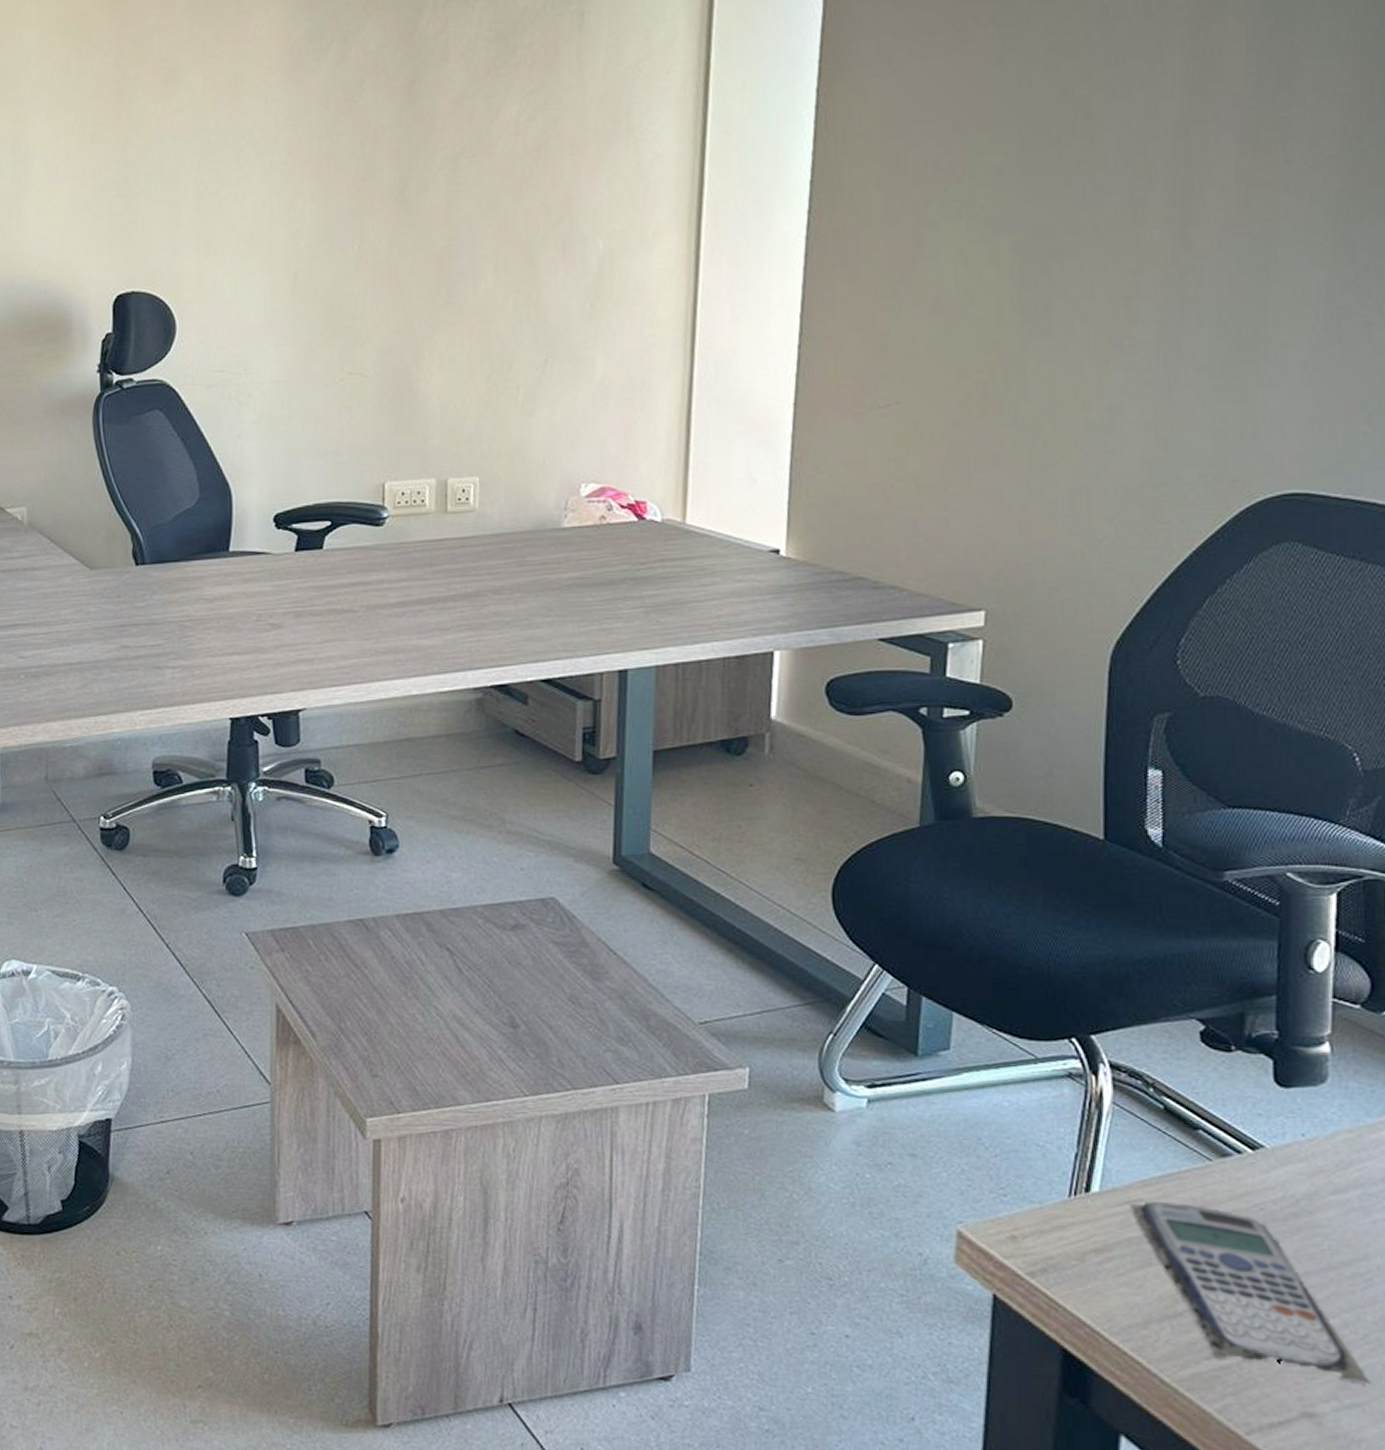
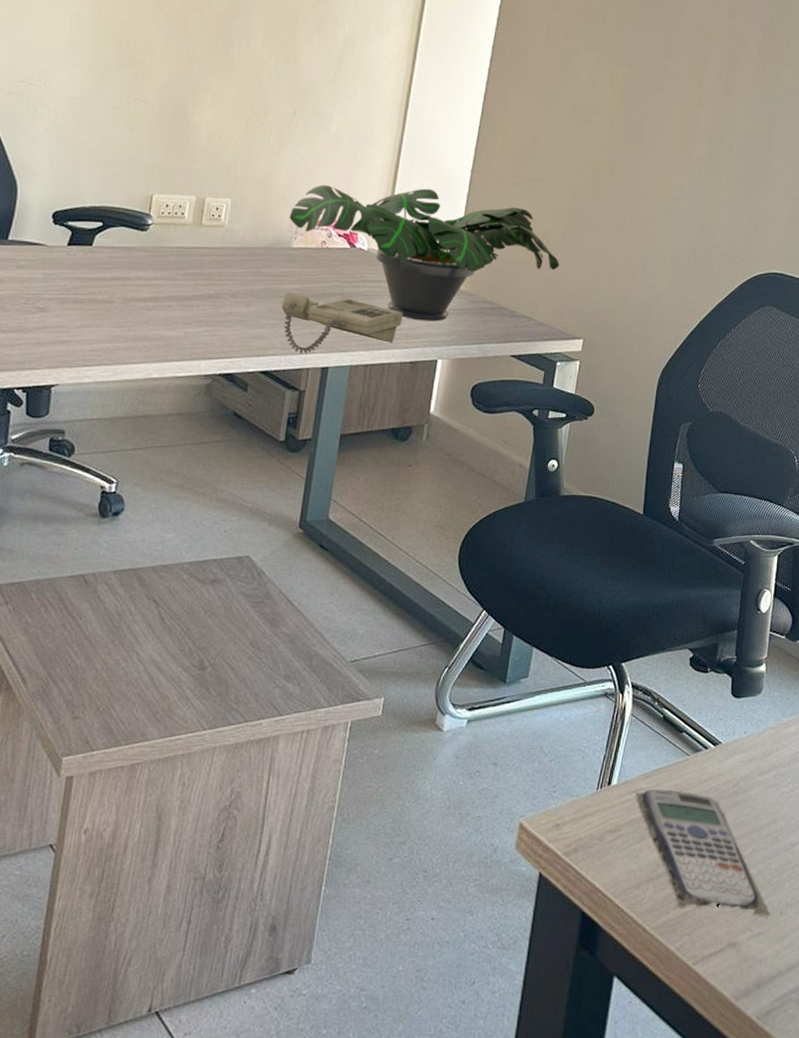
potted plant: none [554,434,939,604] -> present [289,185,560,322]
telephone: none [558,582,719,656] -> present [281,292,403,354]

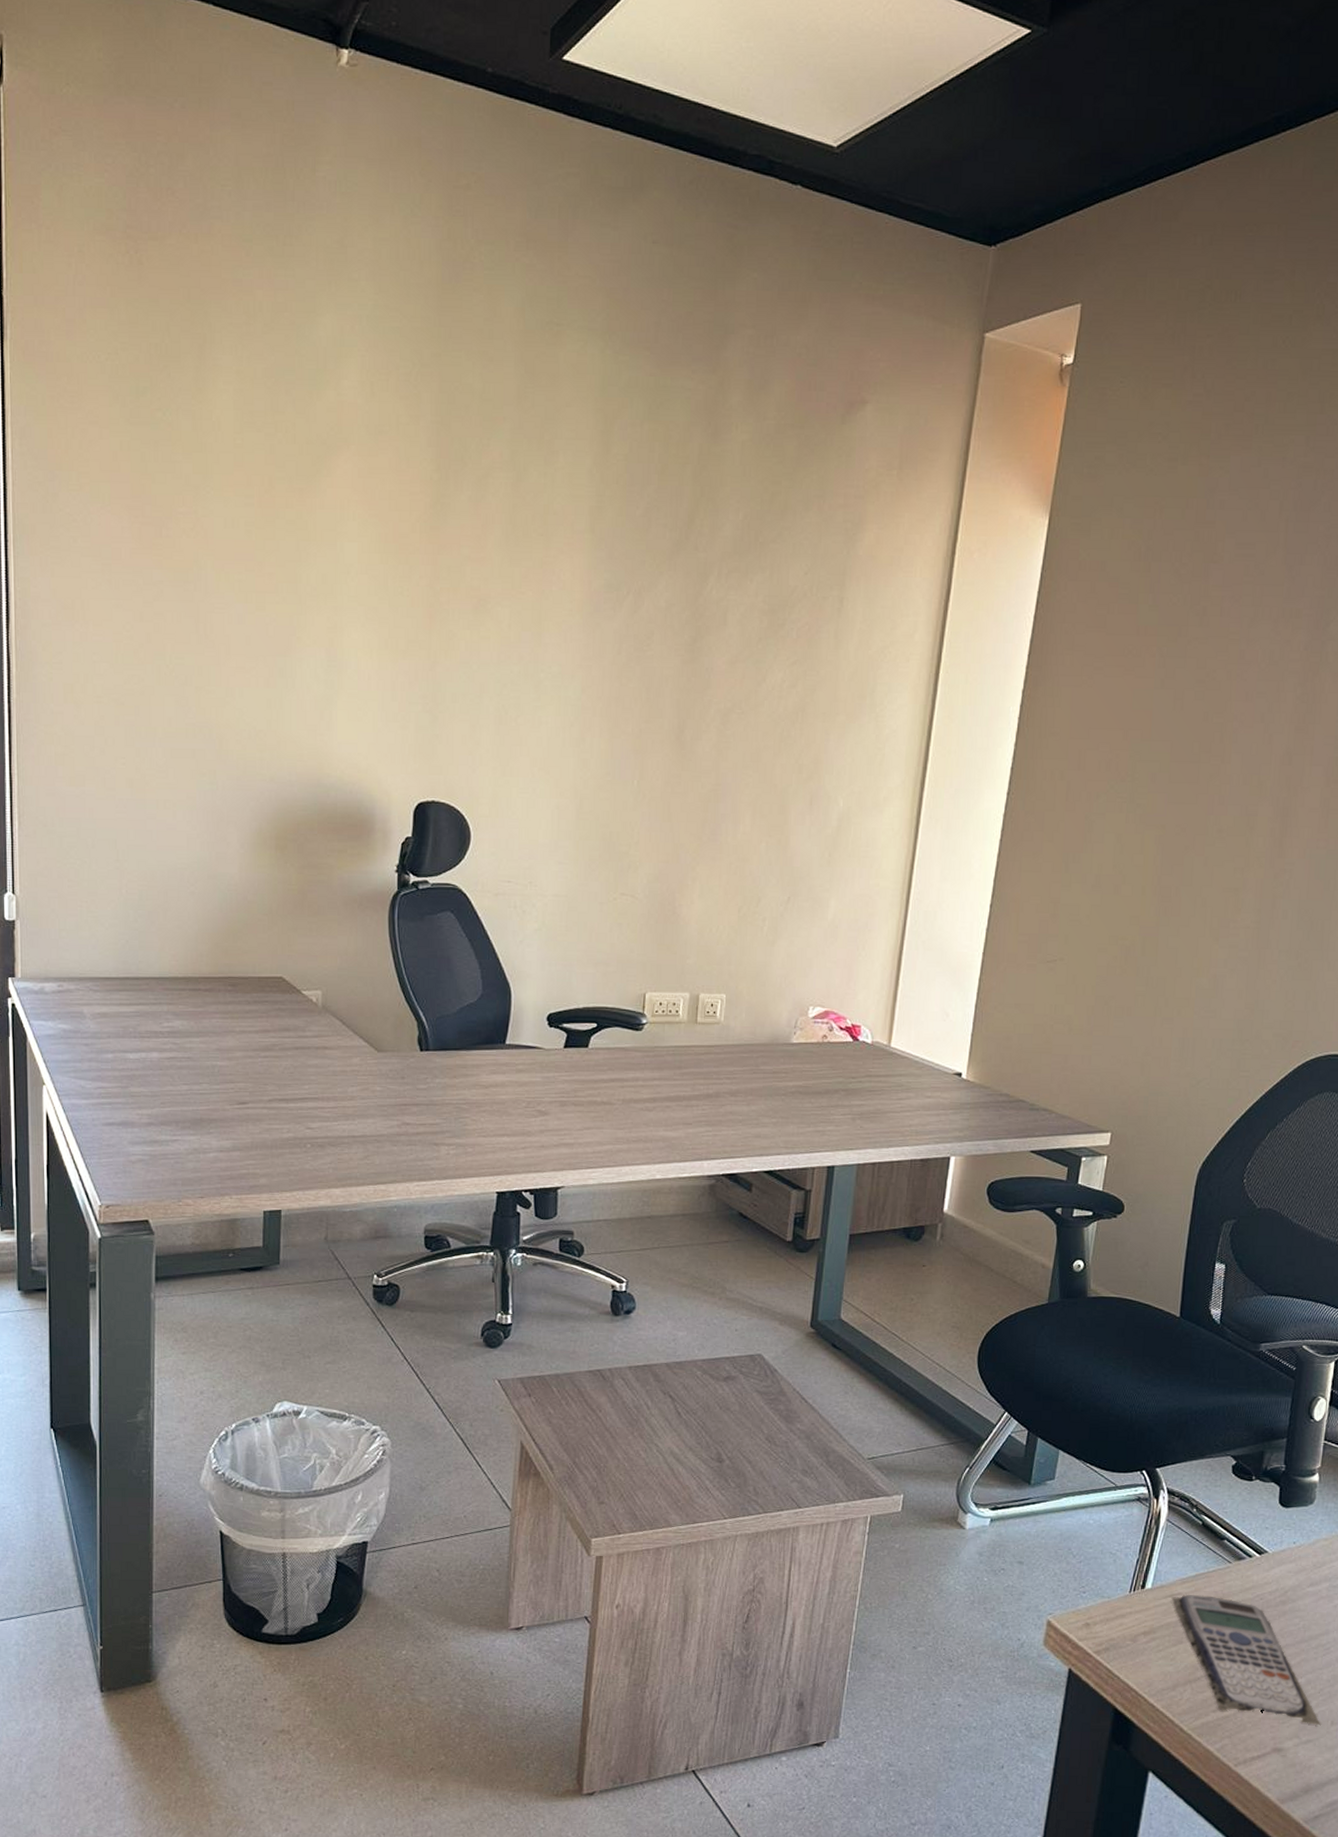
telephone: present [281,292,403,354] -> none [783,1089,911,1153]
potted plant: present [289,185,560,322] -> none [787,975,1084,1117]

